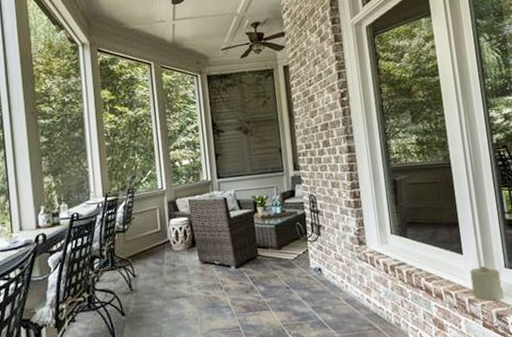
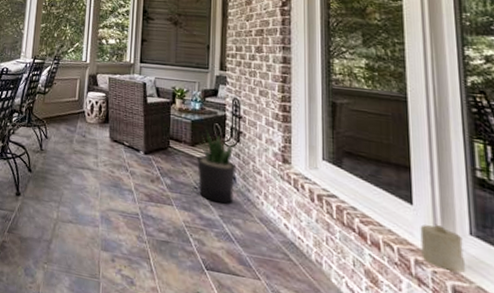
planter: none [284,230,322,298] -> present [196,130,237,204]

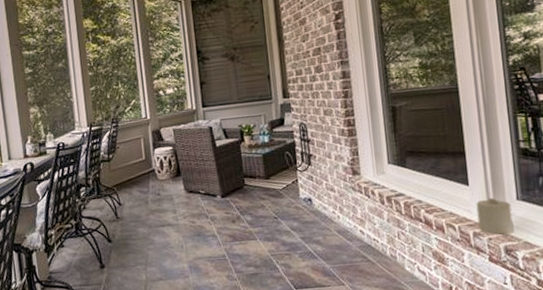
planter: present [196,130,237,204] -> none [272,160,312,228]

